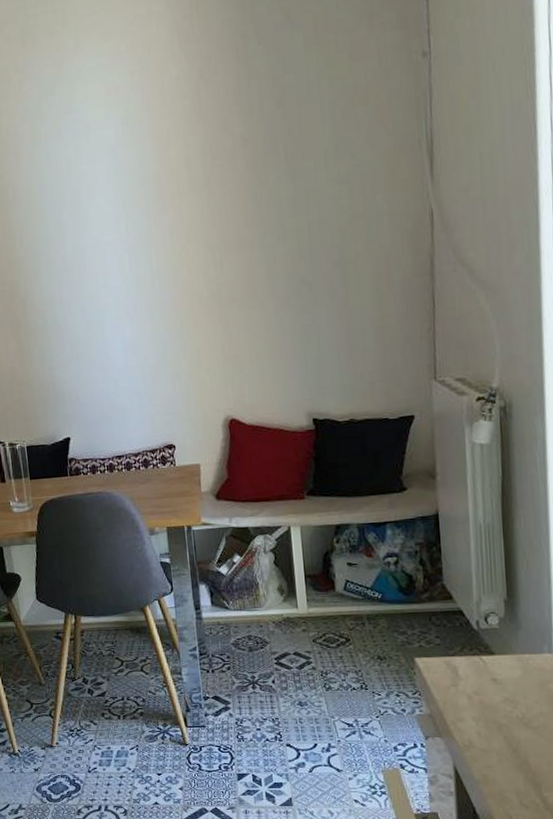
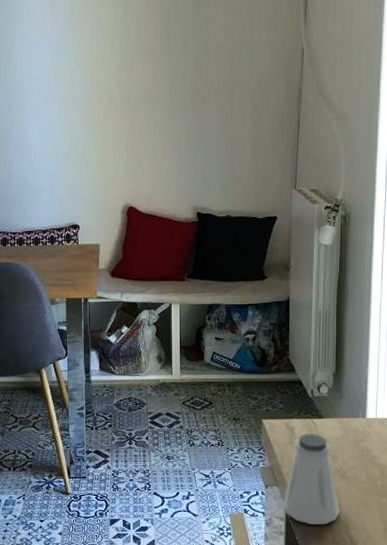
saltshaker: none [449,673,527,784] -> present [283,433,340,525]

